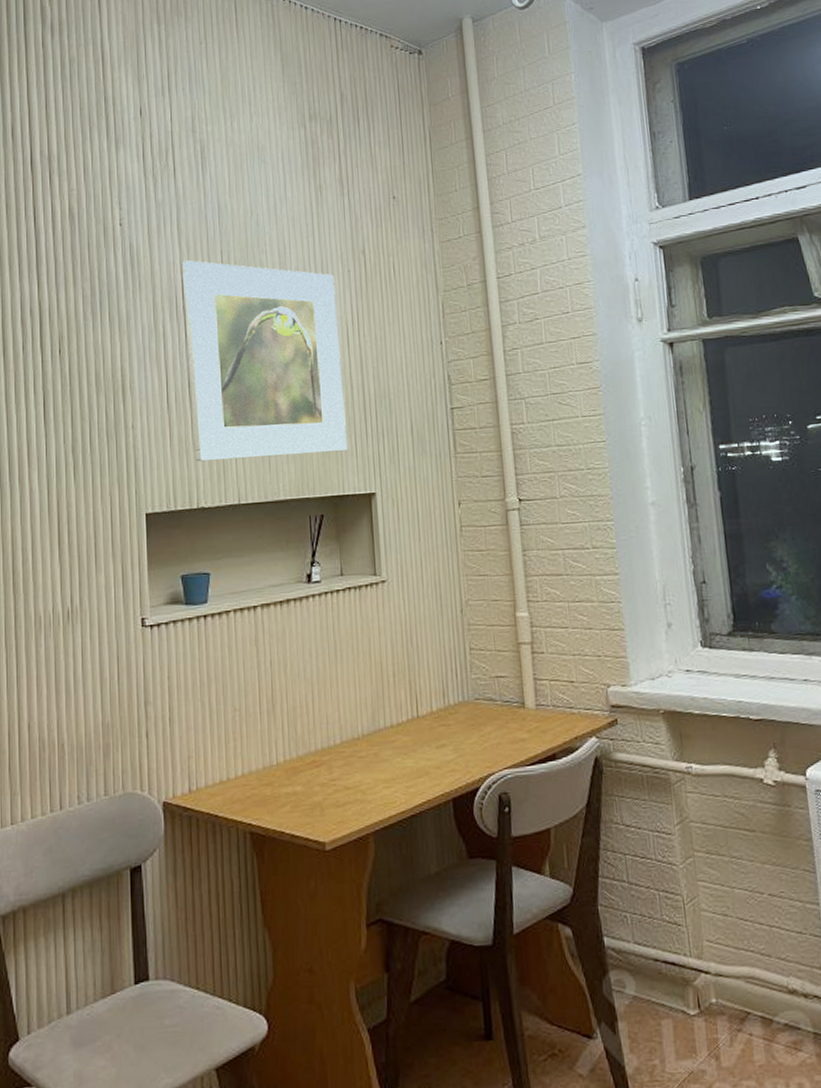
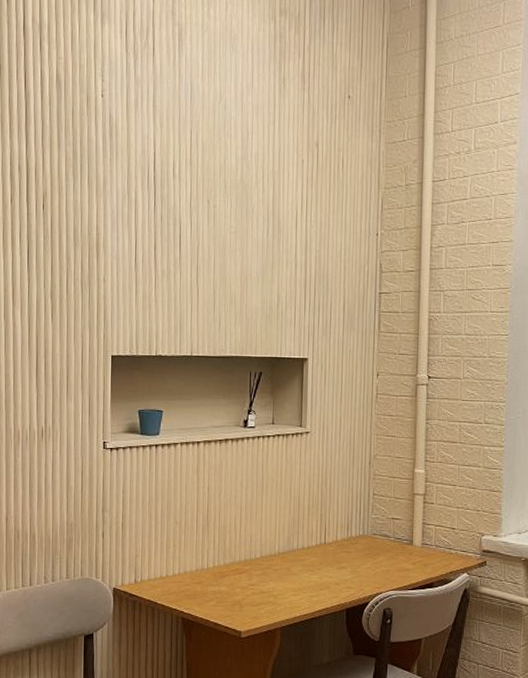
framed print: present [182,260,347,462] -> none [155,136,289,320]

